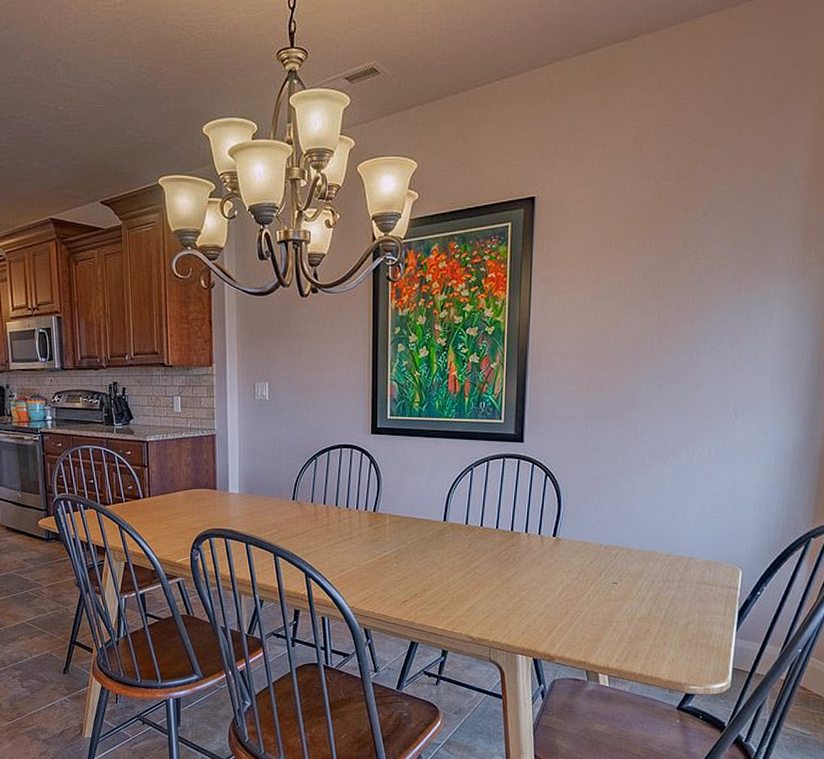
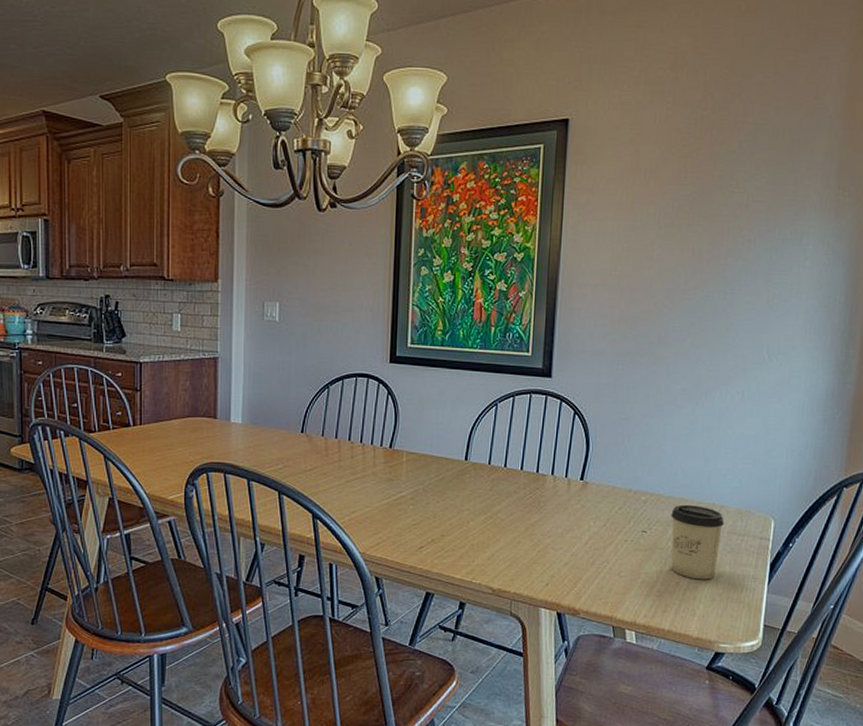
cup: none [641,557,693,627] -> present [671,504,724,580]

